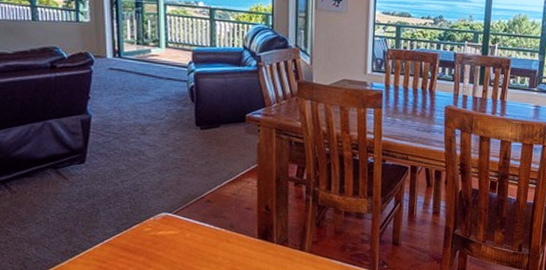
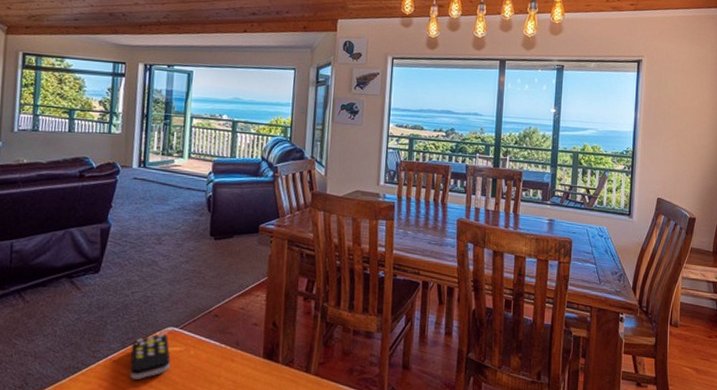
remote control: none [126,218,167,261] -> present [129,333,171,379]

